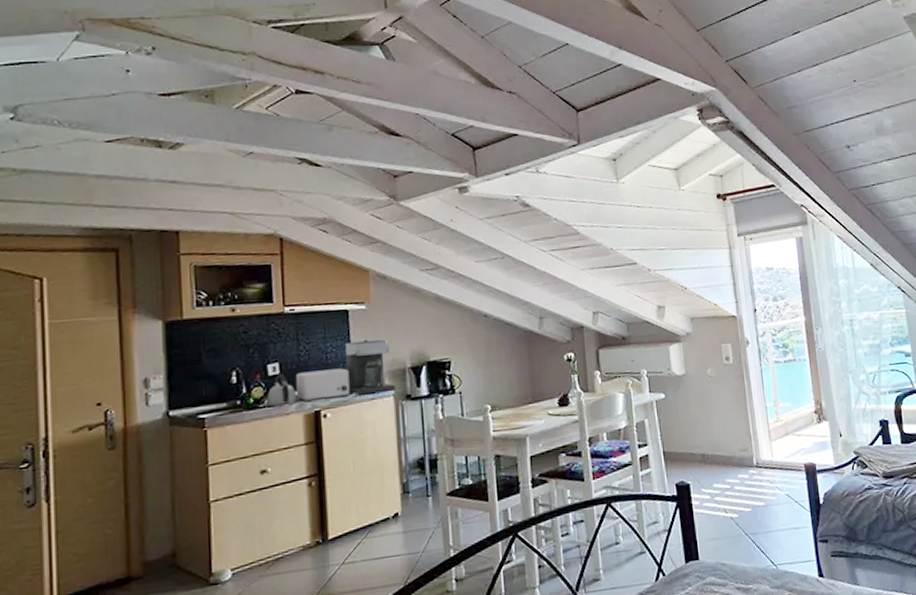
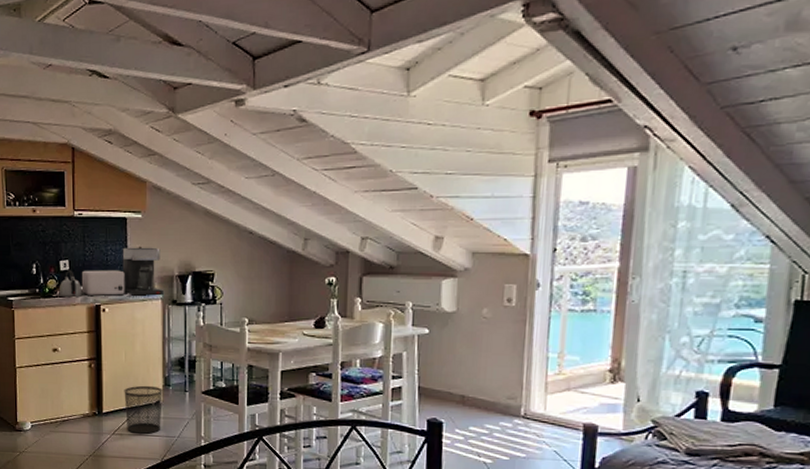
waste bin: none [354,496,402,558] -> present [124,385,163,435]

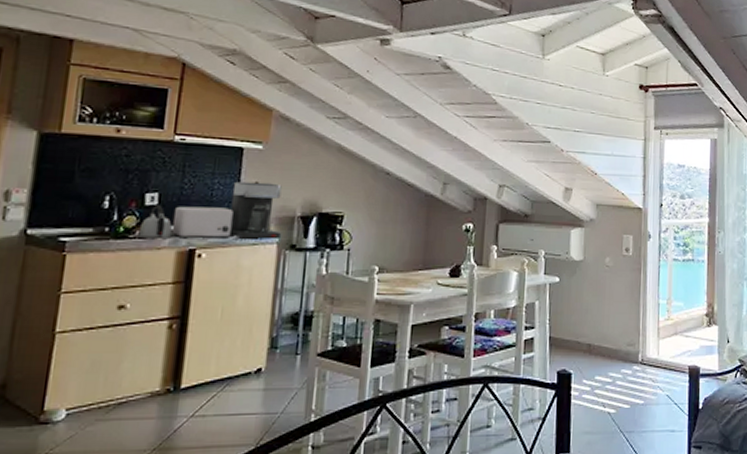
waste bin: present [124,385,163,435] -> none [212,349,267,414]

